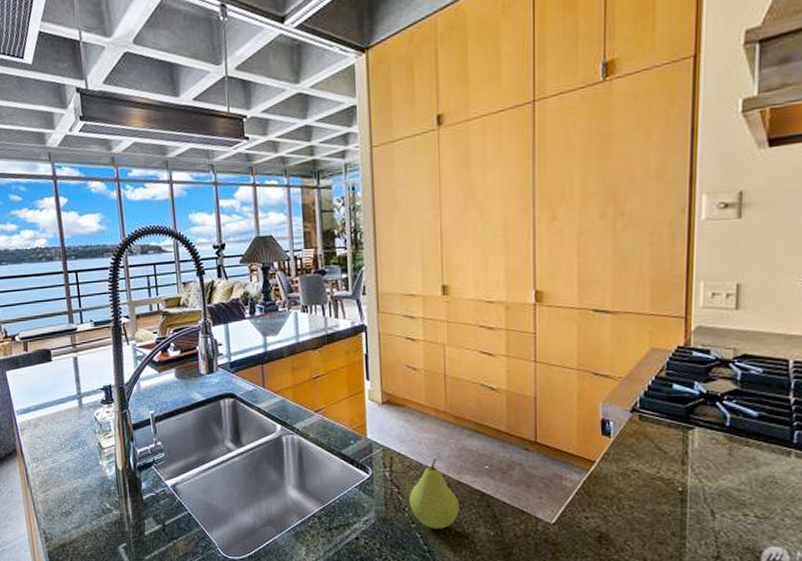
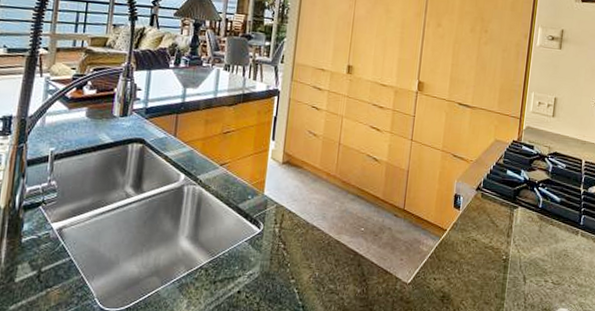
fruit: present [408,458,459,529] -> none [292,218,336,285]

